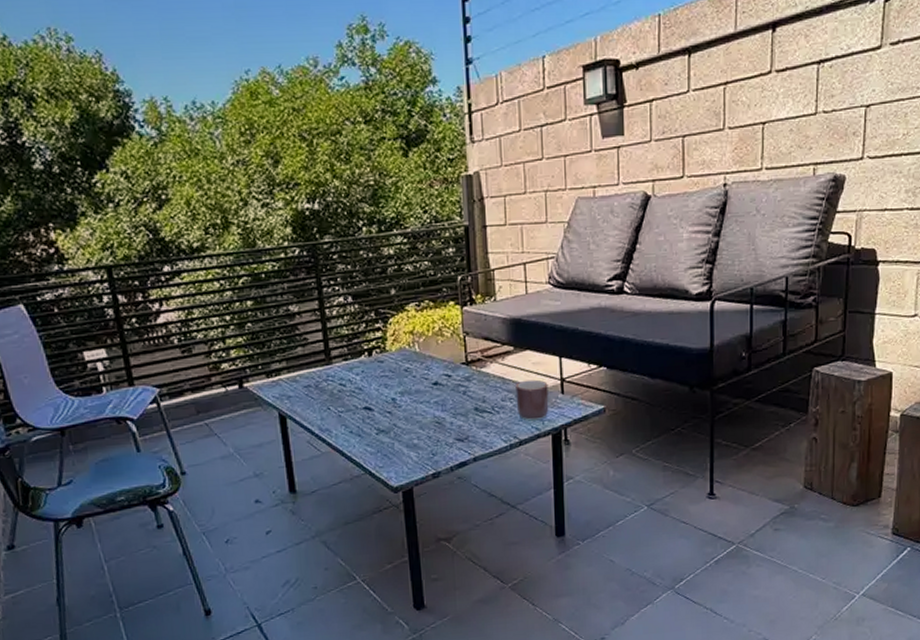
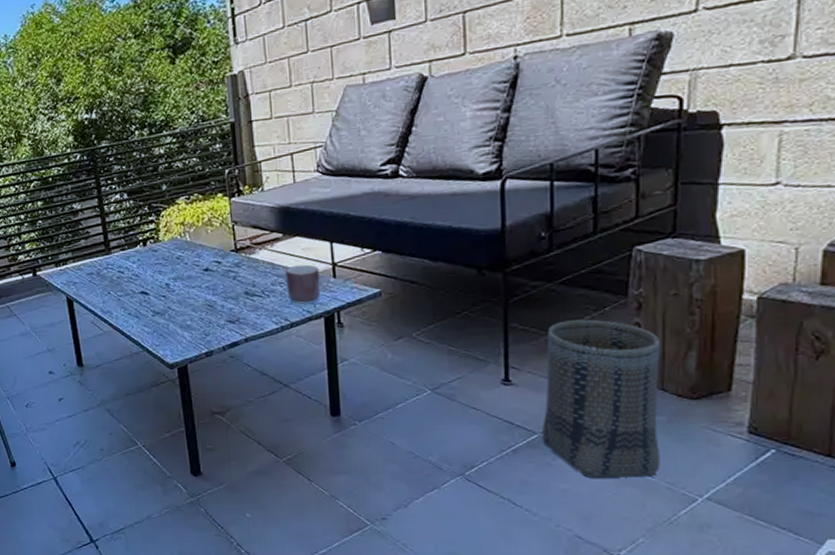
basket: none [738,434,830,583] -> present [541,319,660,478]

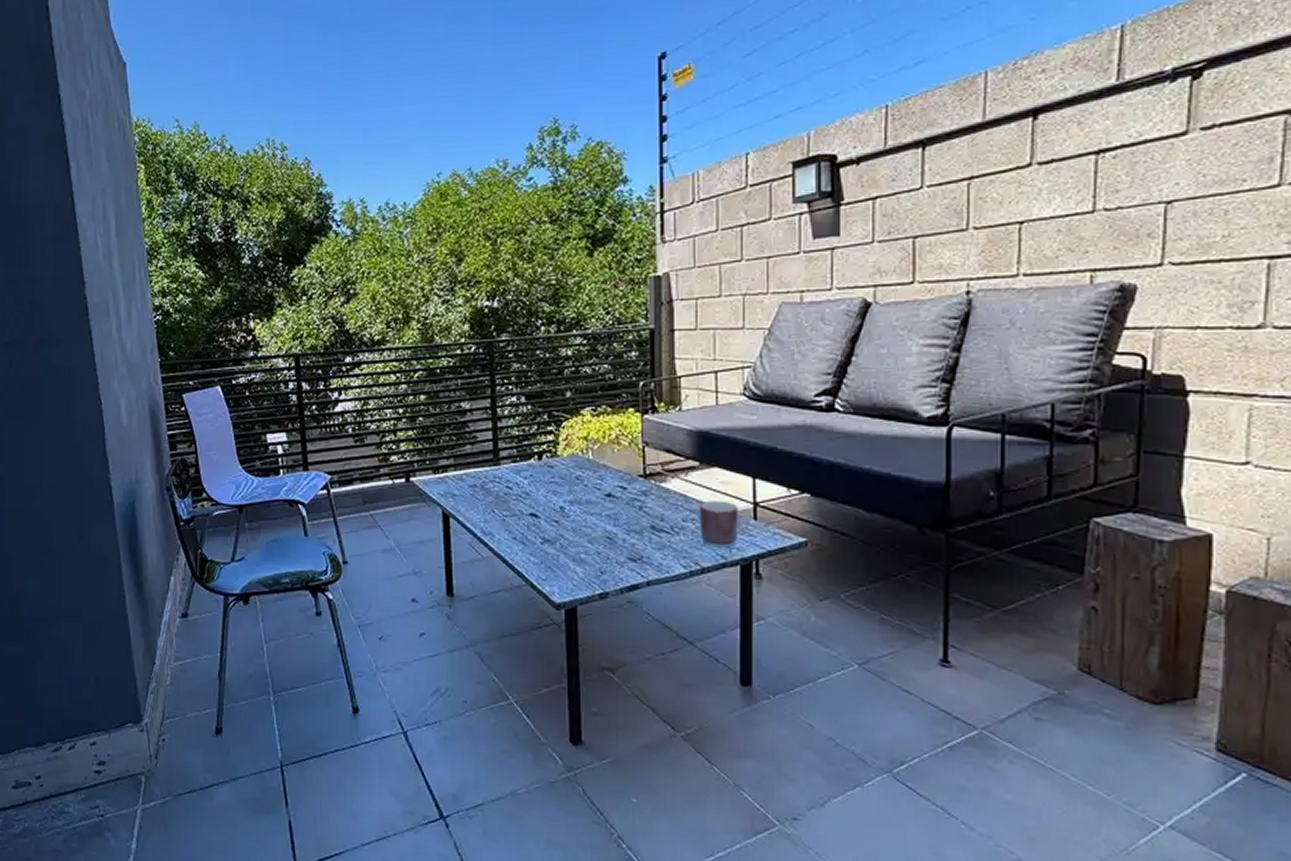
basket: present [541,319,660,478] -> none [982,596,1118,793]

